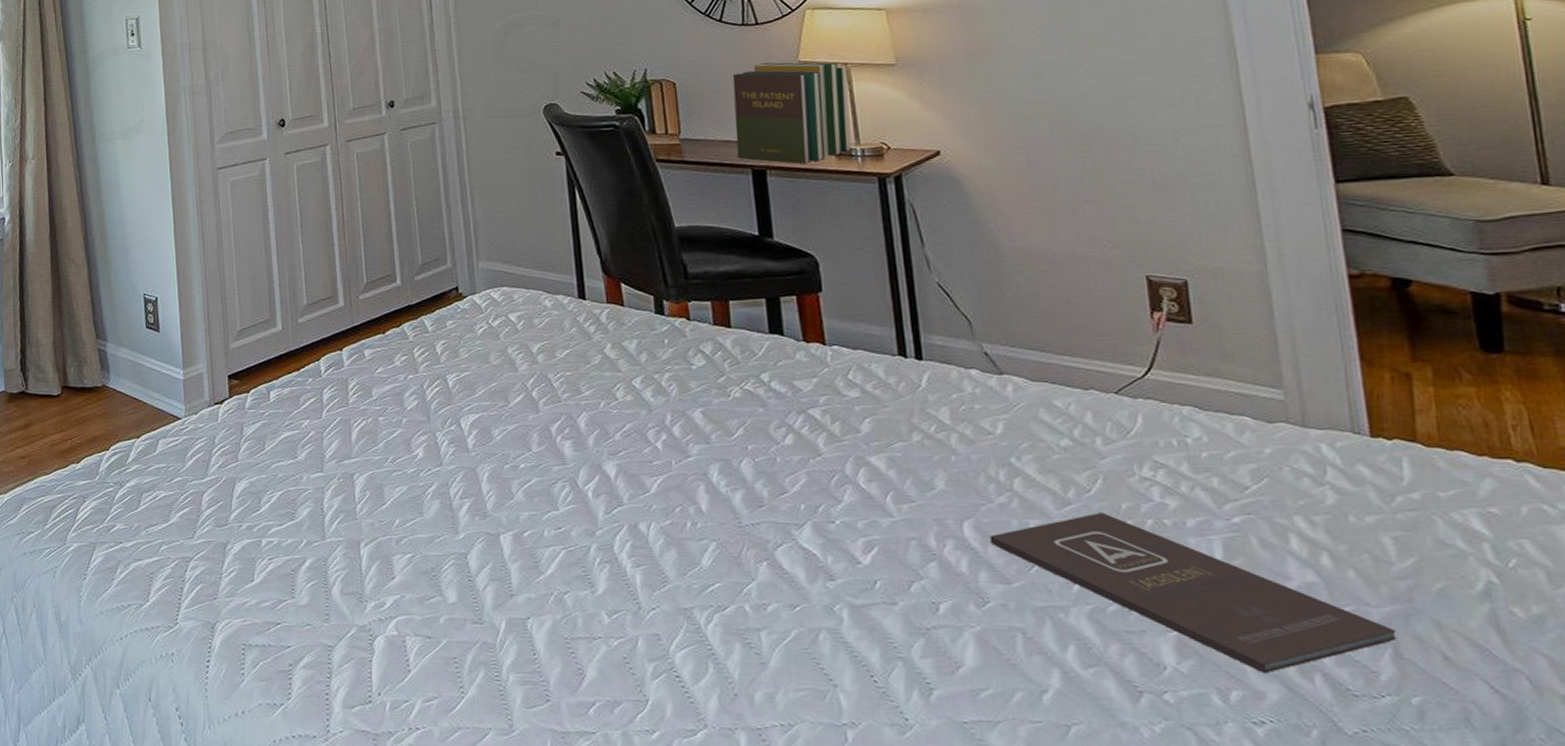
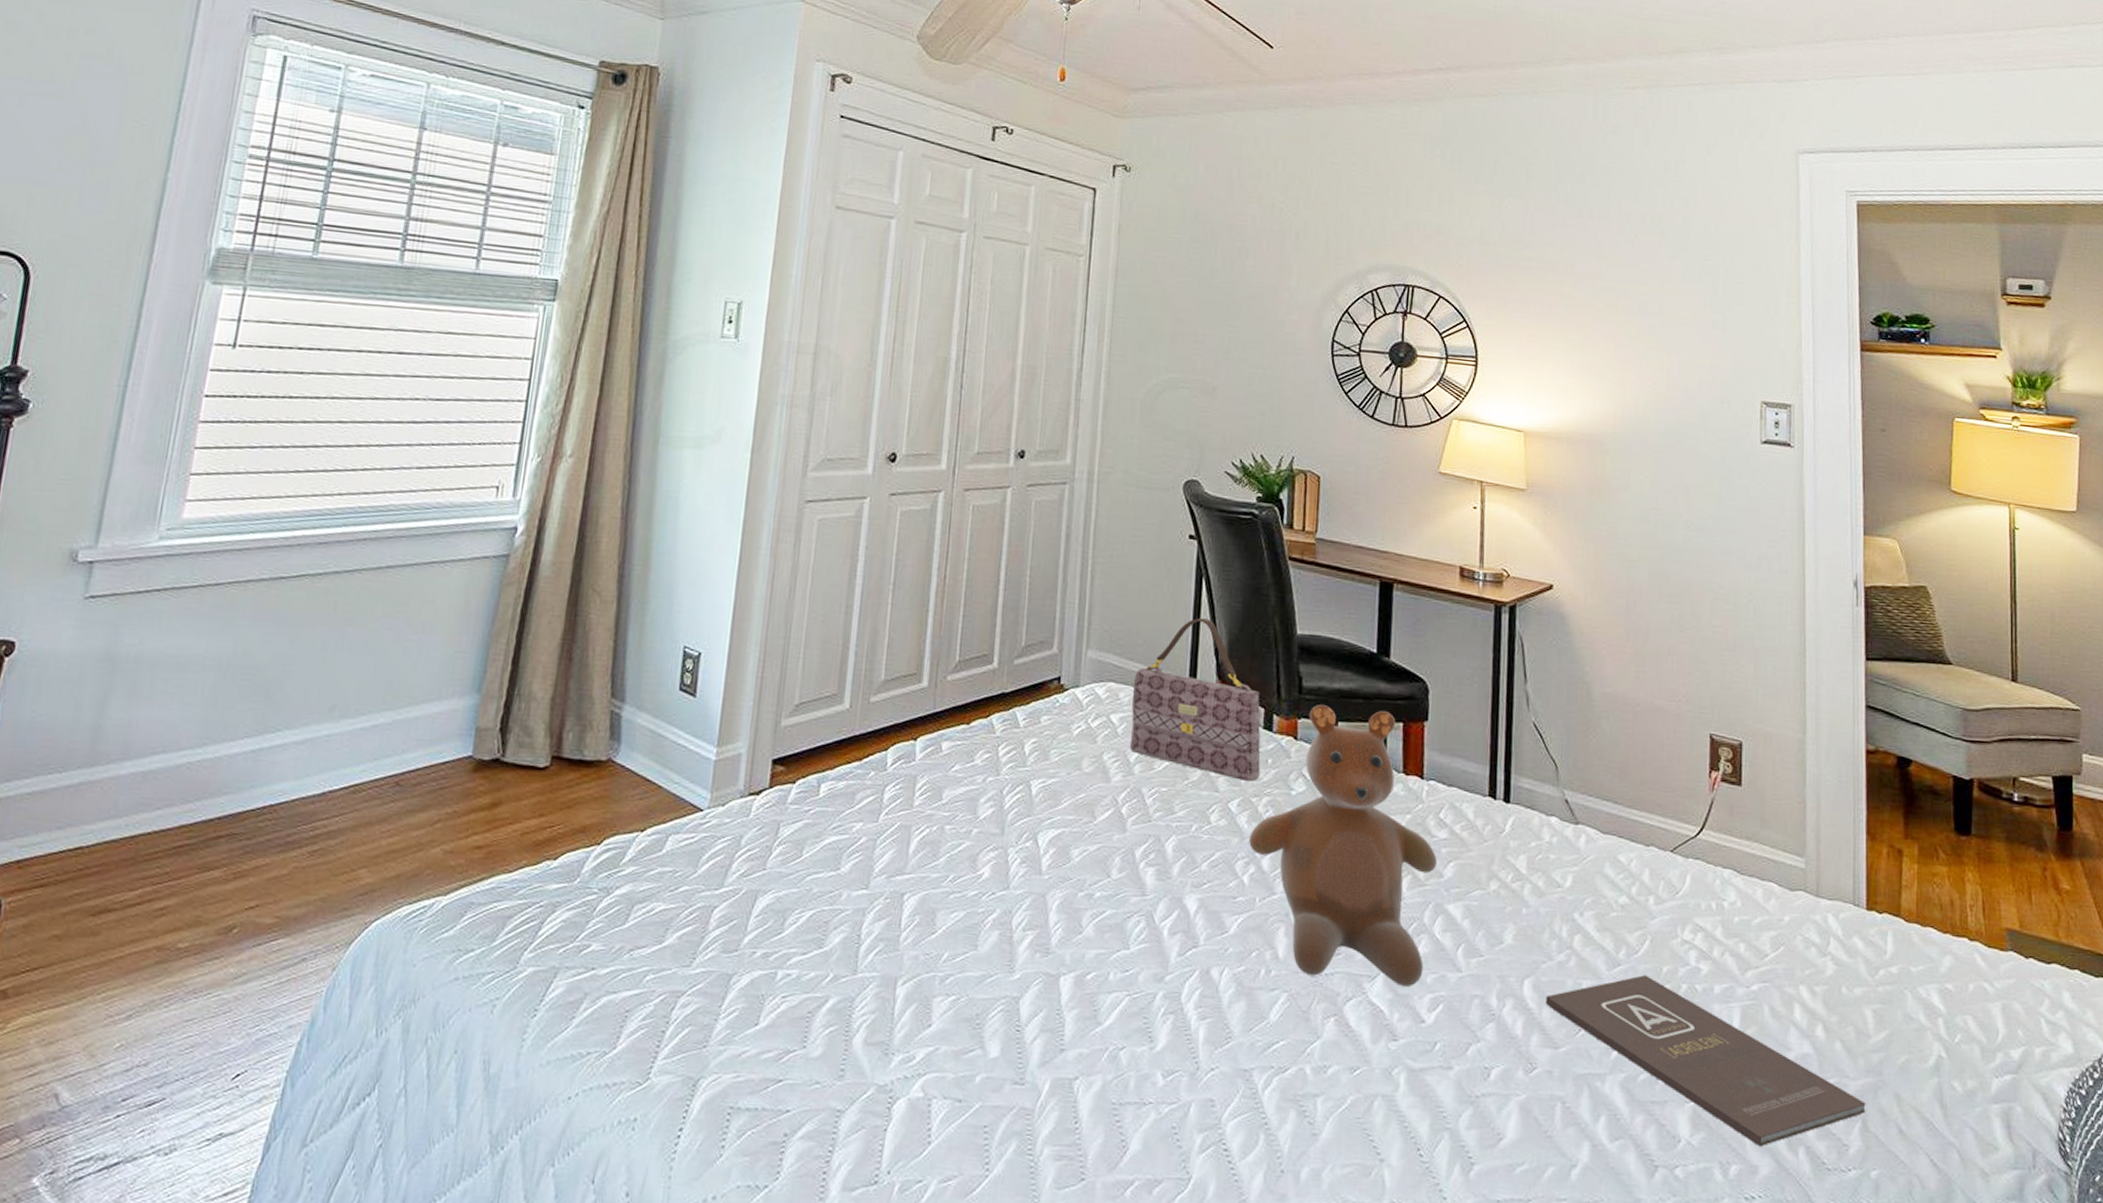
handbag: none [525,223,658,362] -> present [1129,618,1261,783]
teddy bear: none [657,286,853,532] -> present [1249,704,1437,986]
books: present [732,62,852,164] -> none [1368,468,1482,582]

